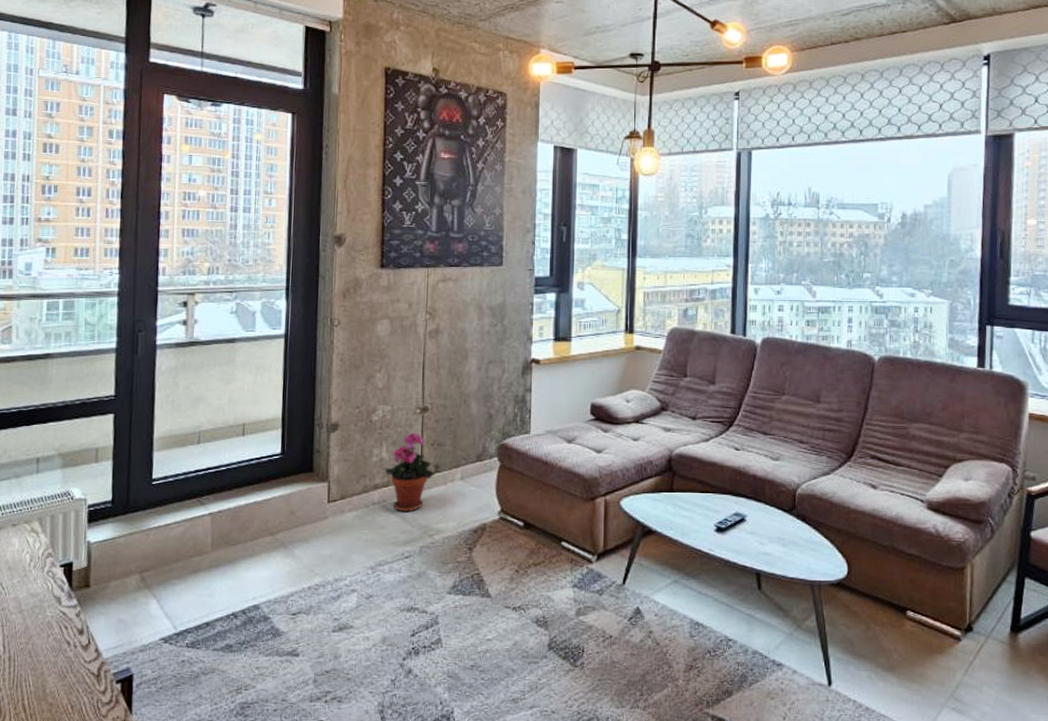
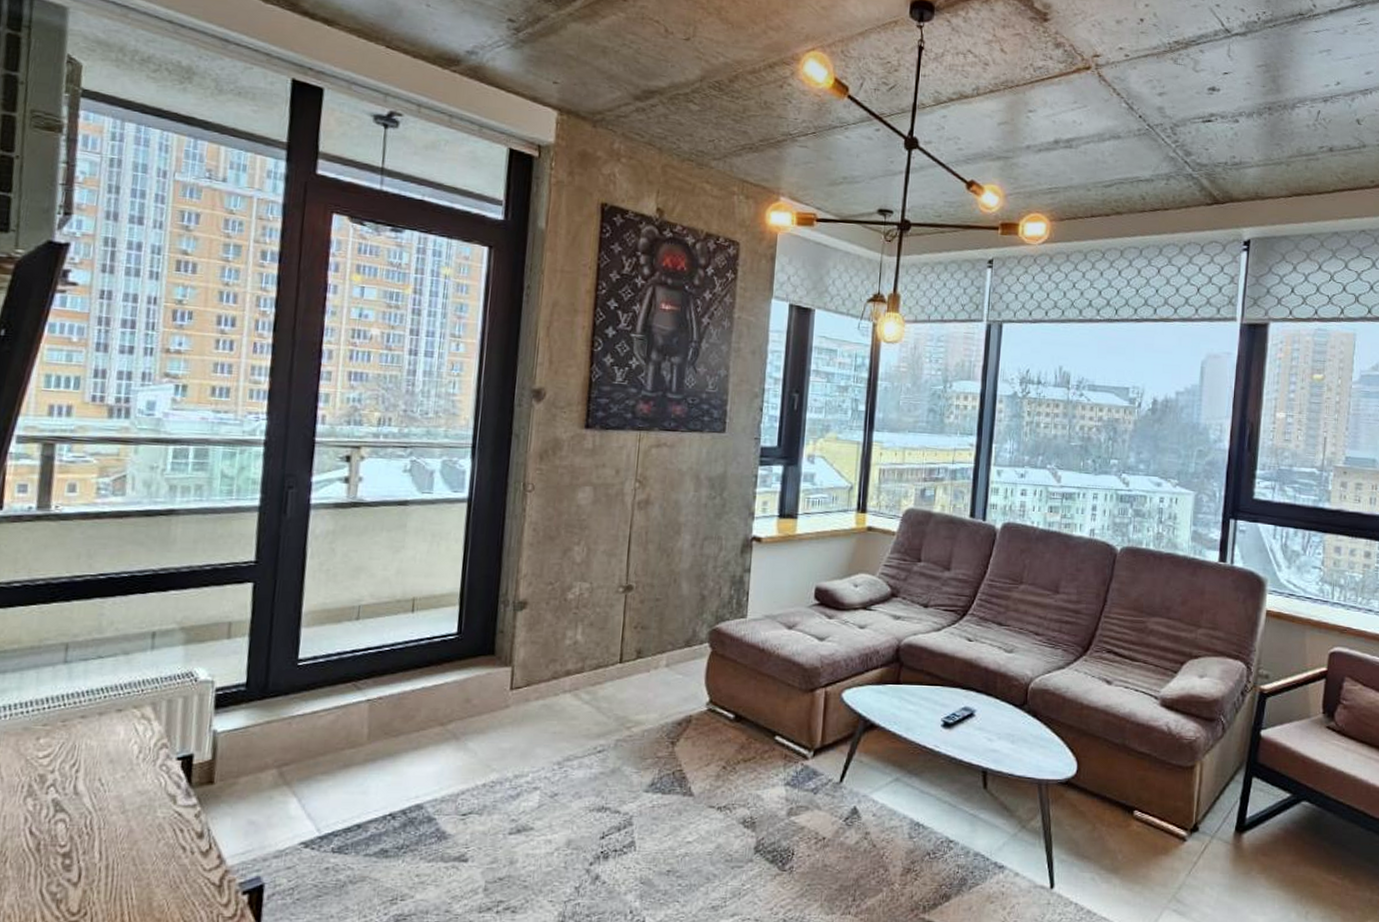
potted plant: present [384,432,434,513] -> none [578,613,636,702]

